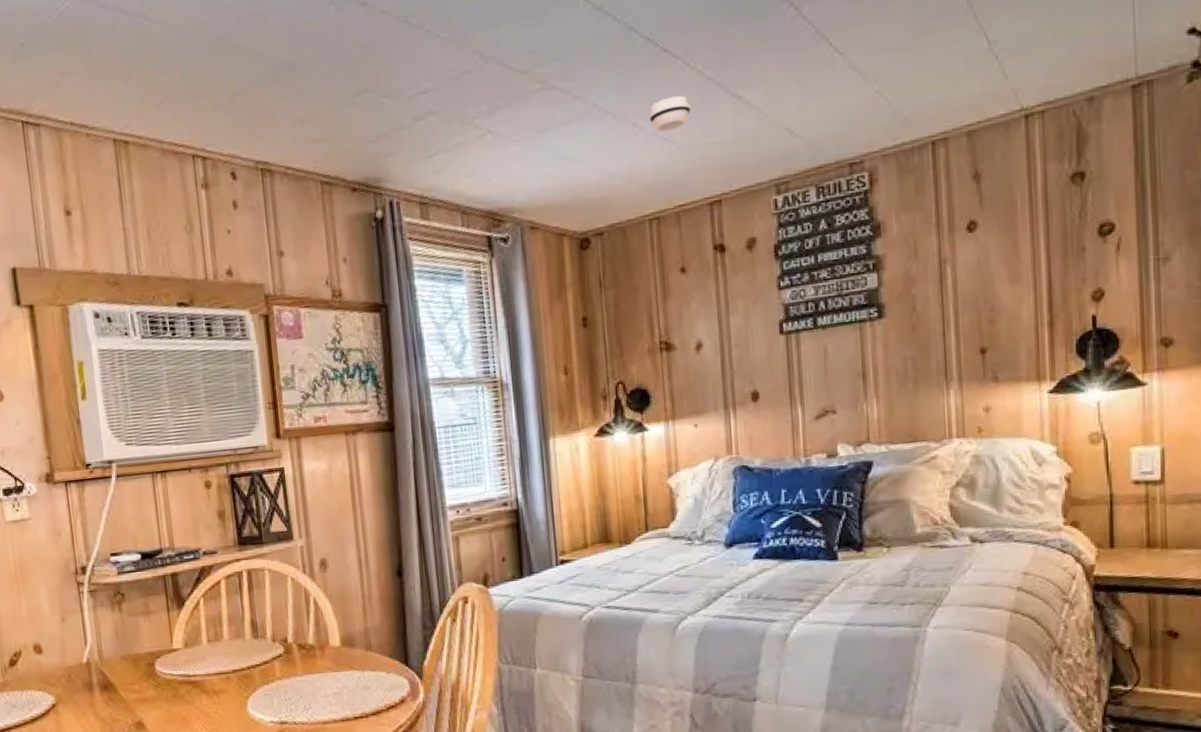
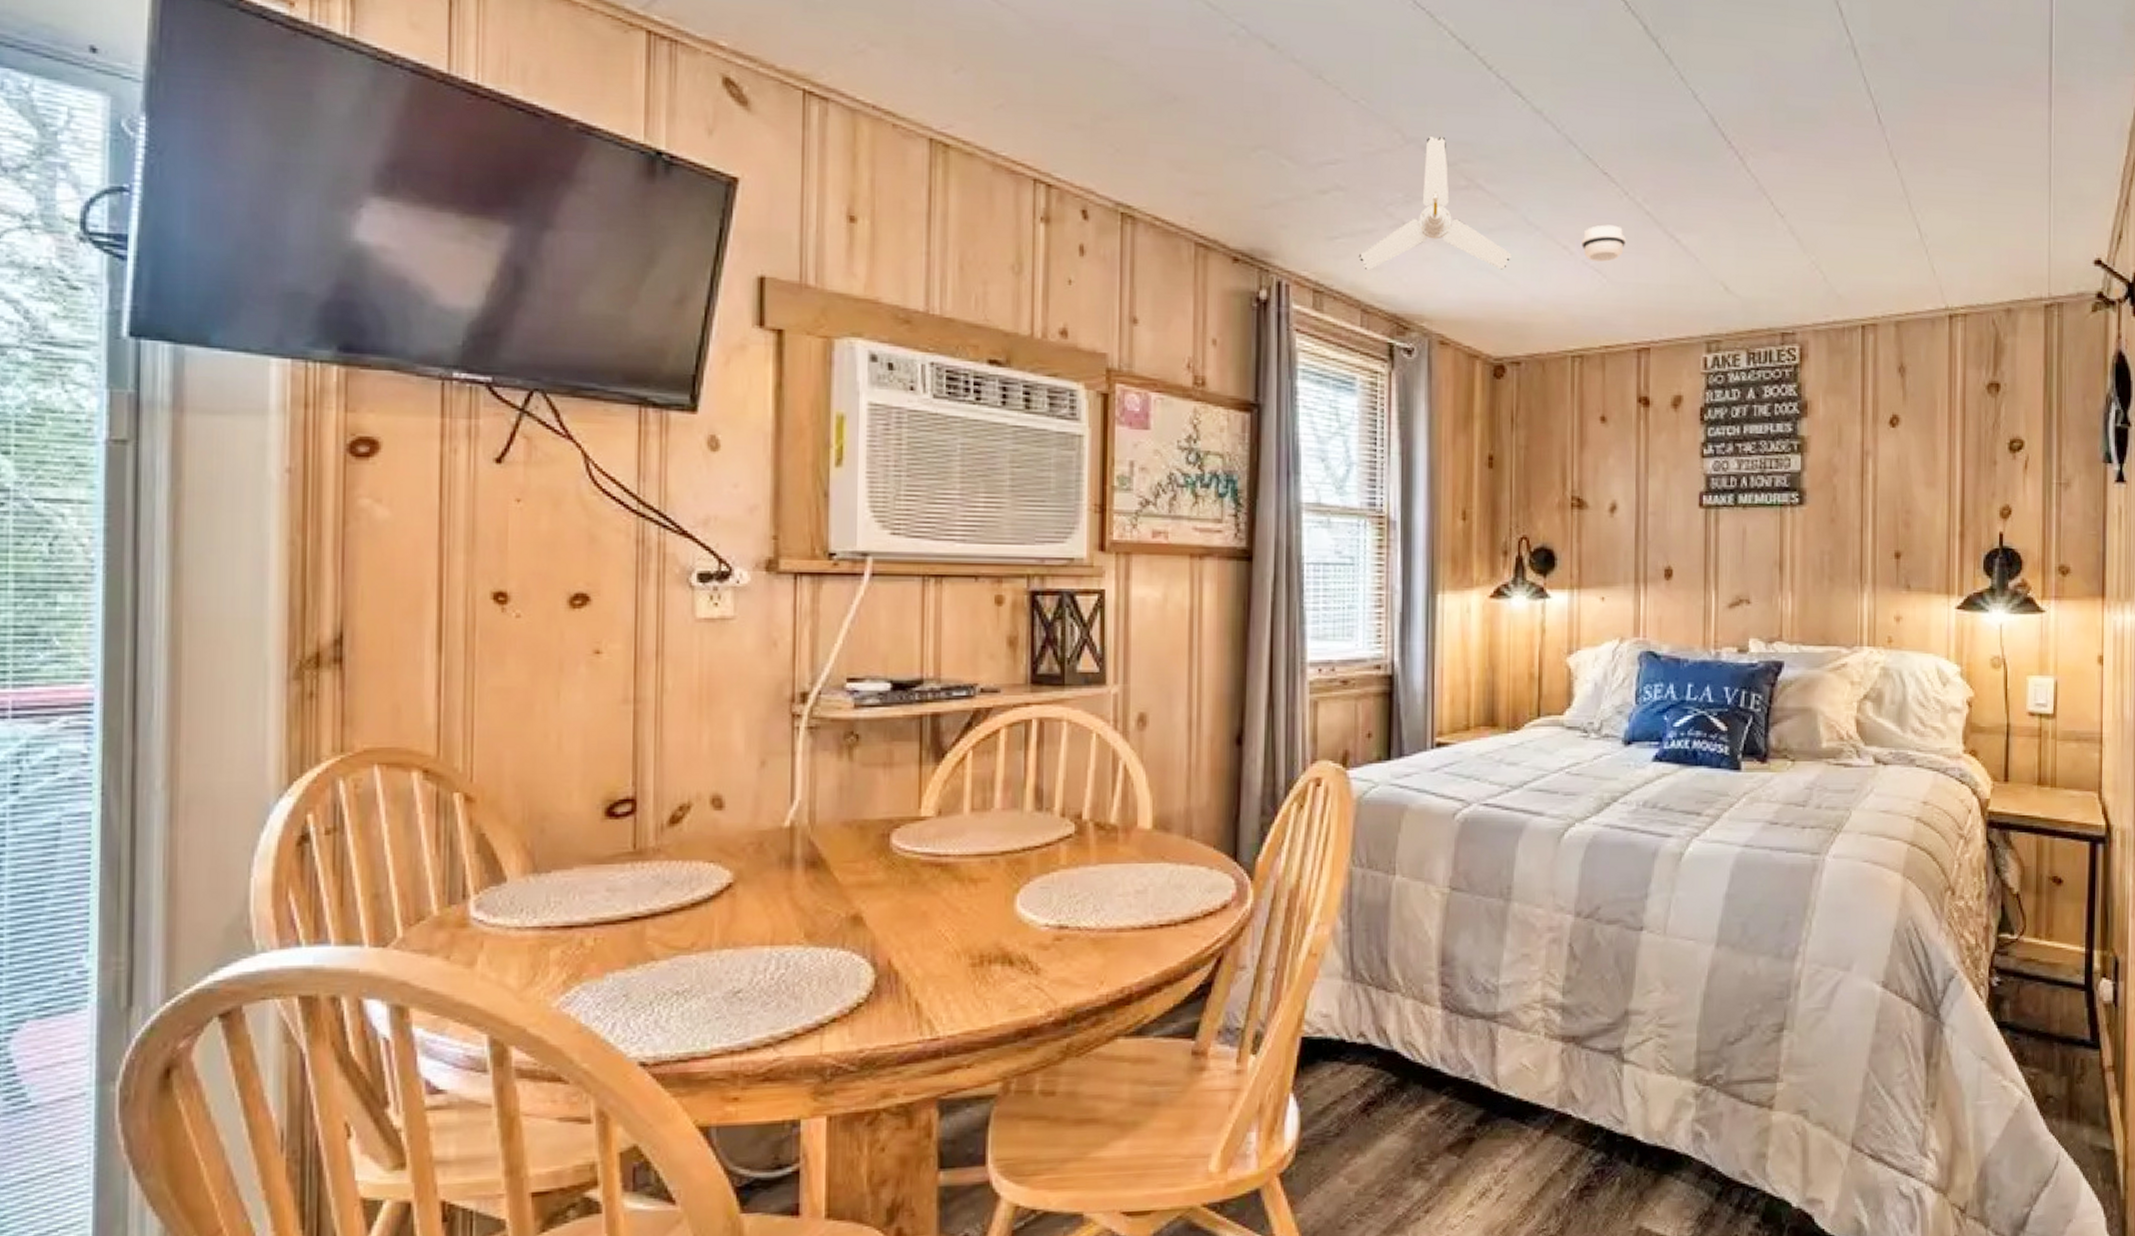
ceiling fan: none [454,49,587,178] -> present [1358,136,1512,271]

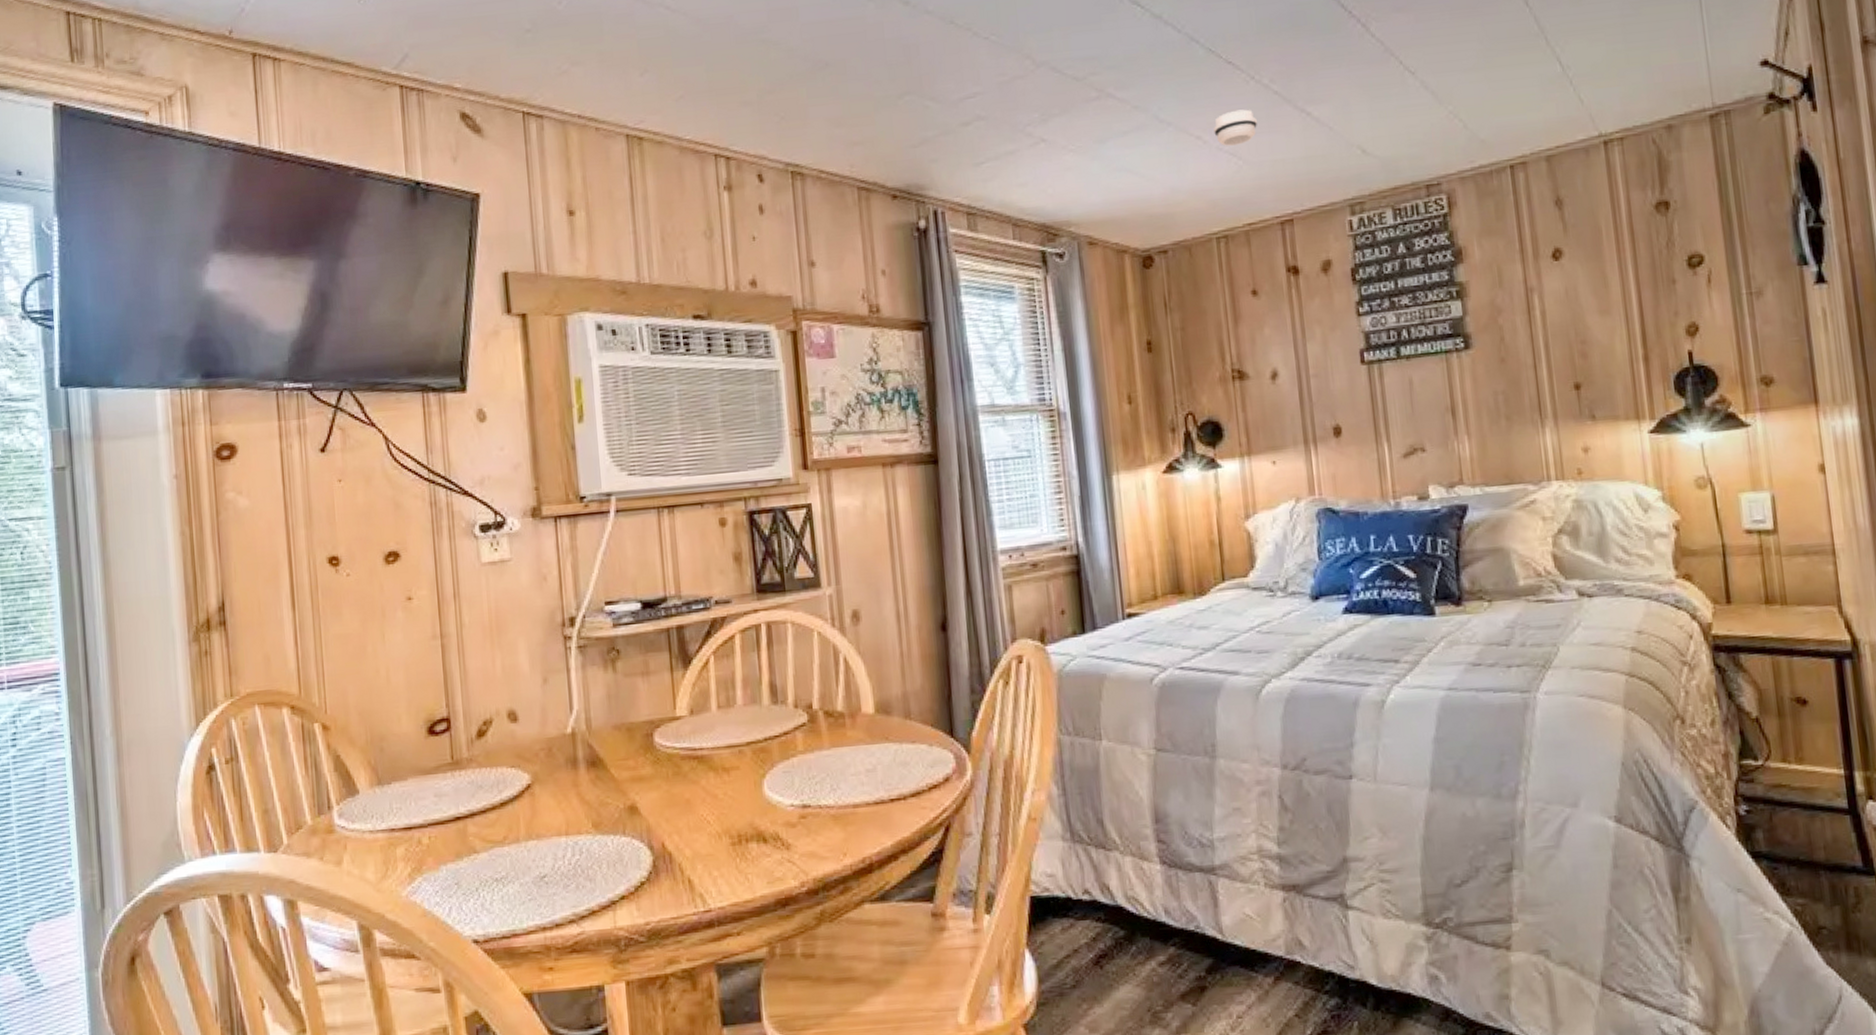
ceiling fan: present [1358,136,1512,271] -> none [1004,55,1148,188]

